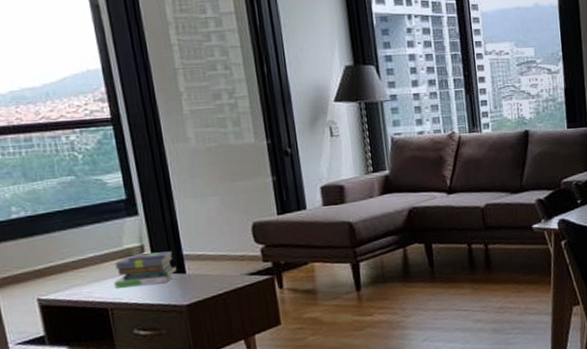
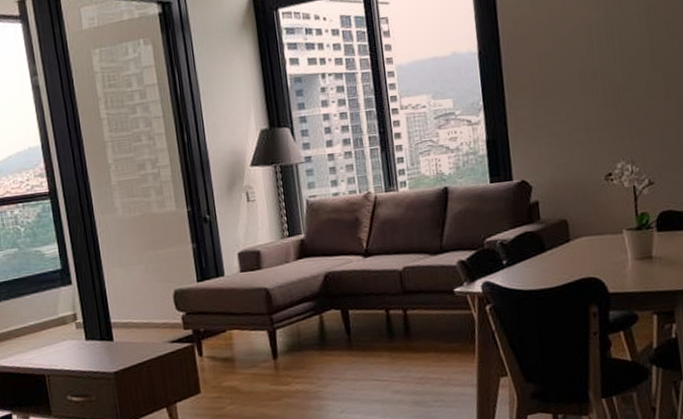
books: present [113,251,177,288] -> none [50,319,105,355]

